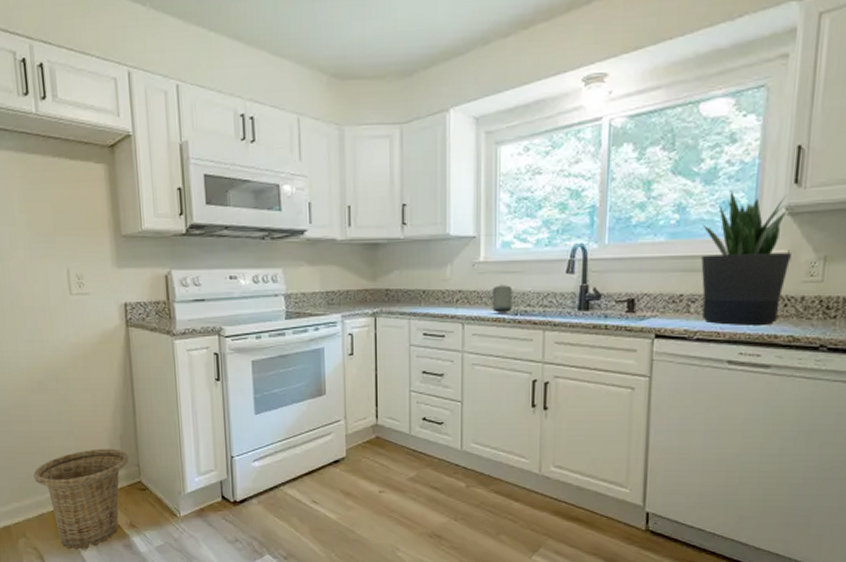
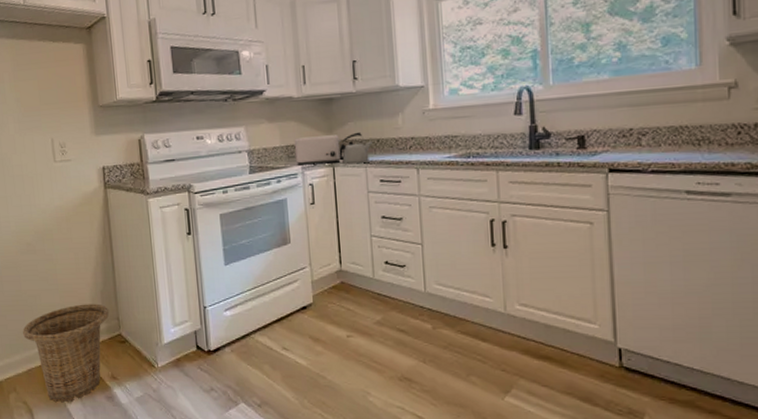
toaster: none [336,283,386,313] -> present [295,135,342,165]
kettle: none [382,281,418,316] -> present [339,132,373,165]
canister: present [485,284,518,314] -> none [437,129,470,158]
planter: present [701,190,791,325] -> none [644,26,739,155]

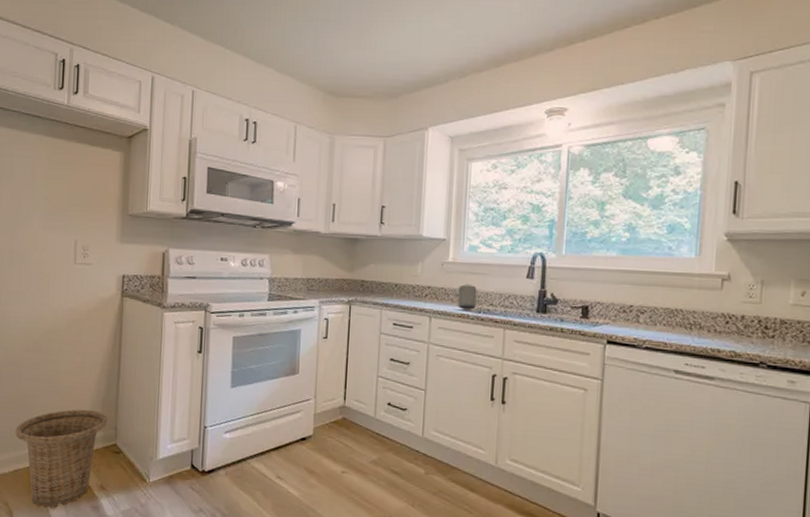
toaster: present [295,135,342,165] -> none [315,272,362,301]
kettle: present [339,132,373,165] -> none [357,274,391,306]
canister: none [437,129,470,158] -> present [451,283,482,311]

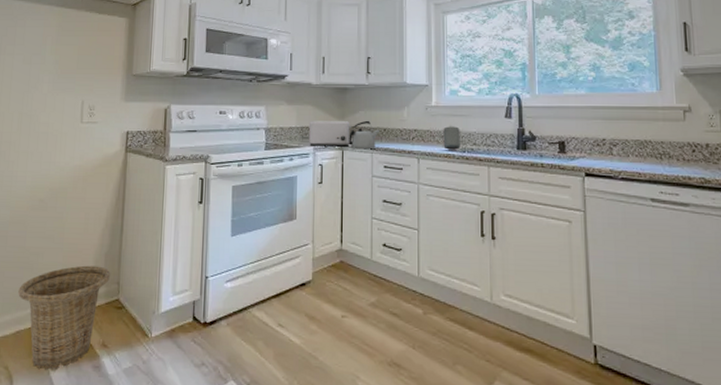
toaster: none [315,272,362,301] -> present [309,121,353,147]
kettle: none [357,274,391,306] -> present [349,120,379,150]

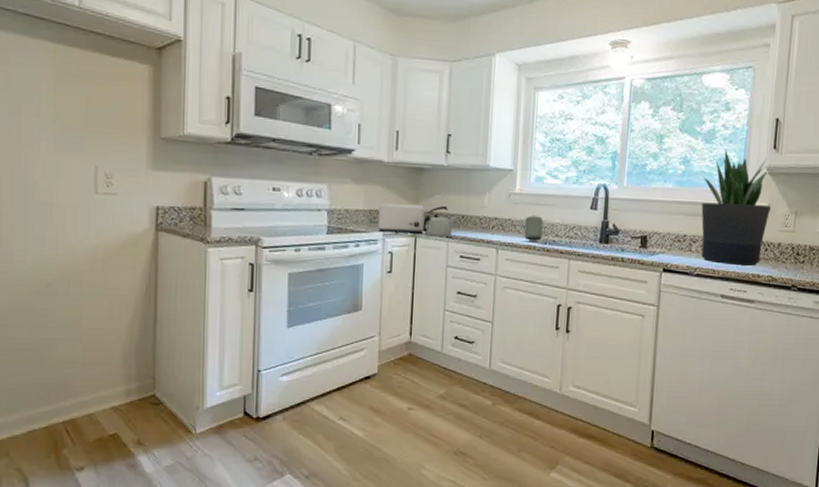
basket: present [18,265,111,370] -> none [27,358,144,471]
planter: none [615,55,692,168] -> present [701,150,771,266]

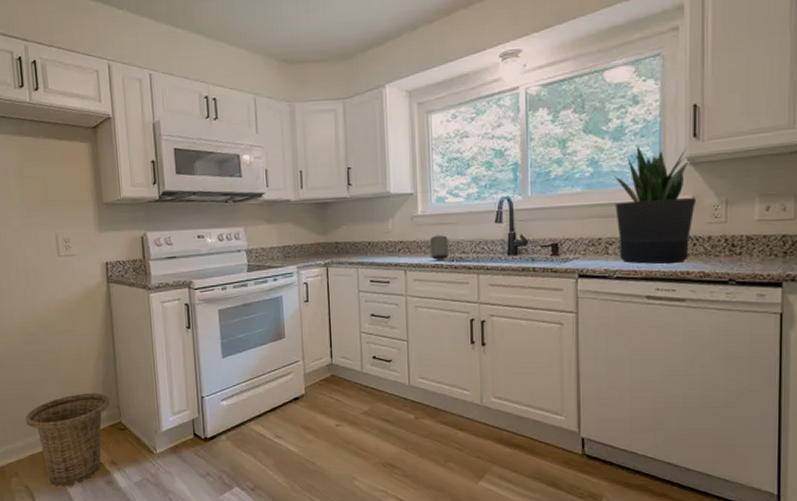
basket: none [27,358,144,471] -> present [25,393,111,487]
toaster: present [378,203,428,234] -> none [291,237,336,265]
kettle: present [422,205,457,238] -> none [332,235,364,266]

